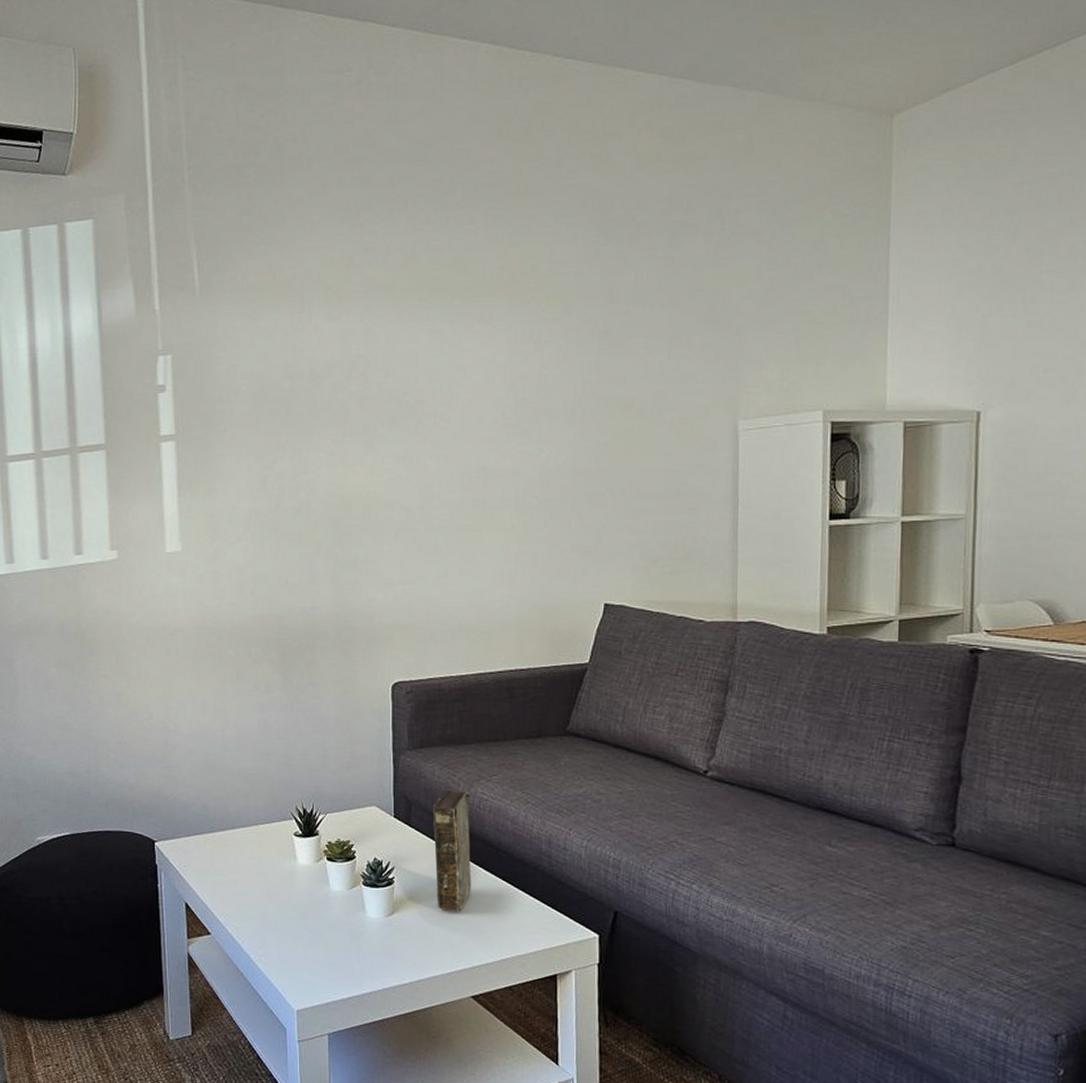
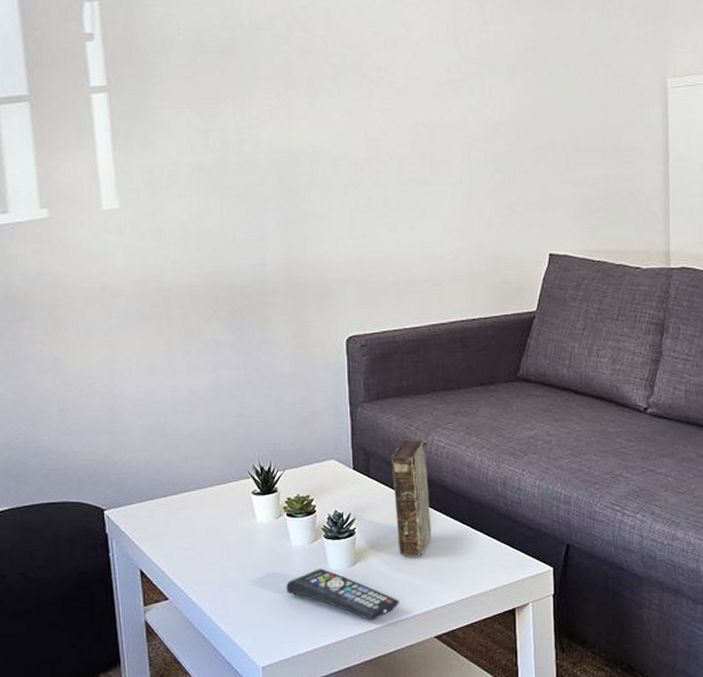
remote control: none [324,916,436,974] -> present [286,568,399,621]

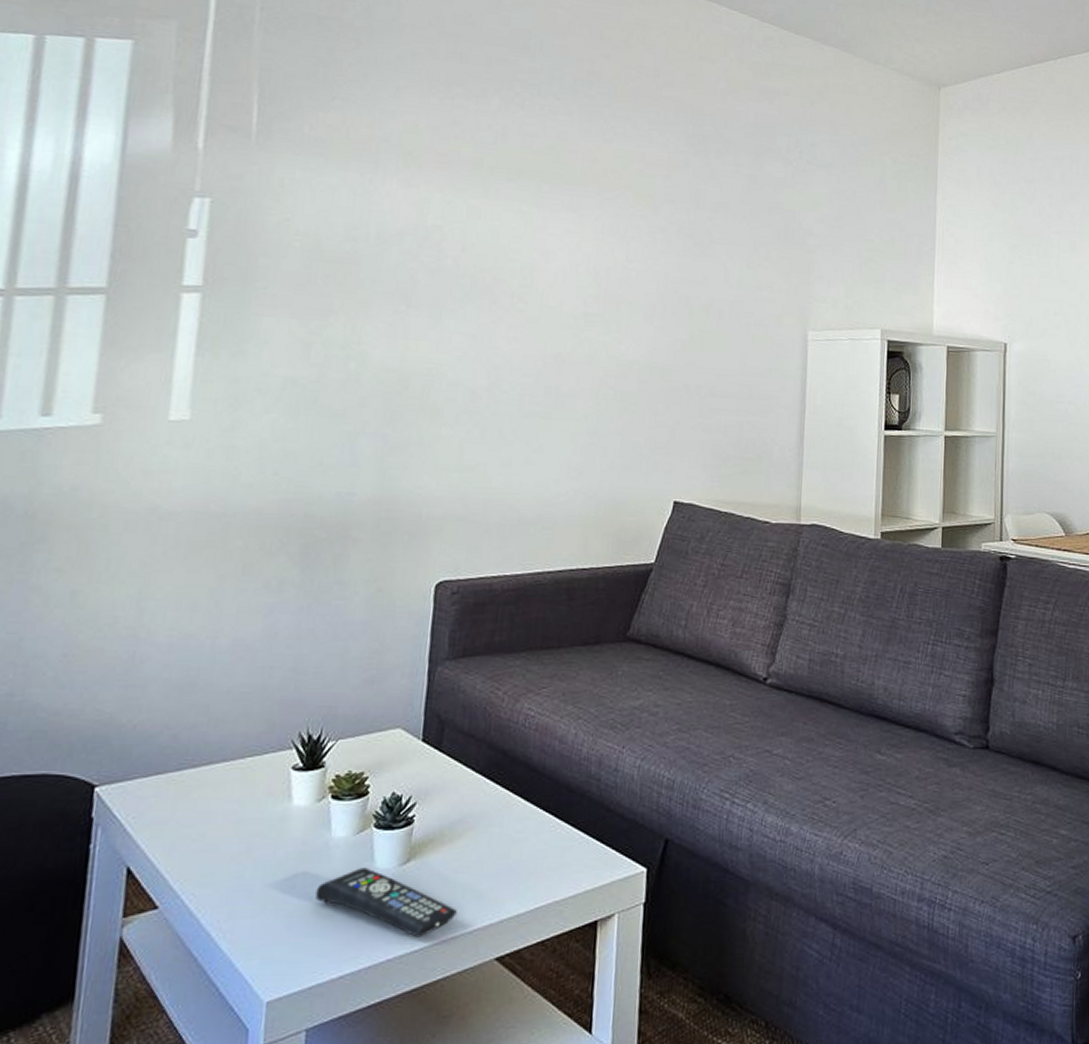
book: present [390,439,431,556] -> none [464,705,515,852]

